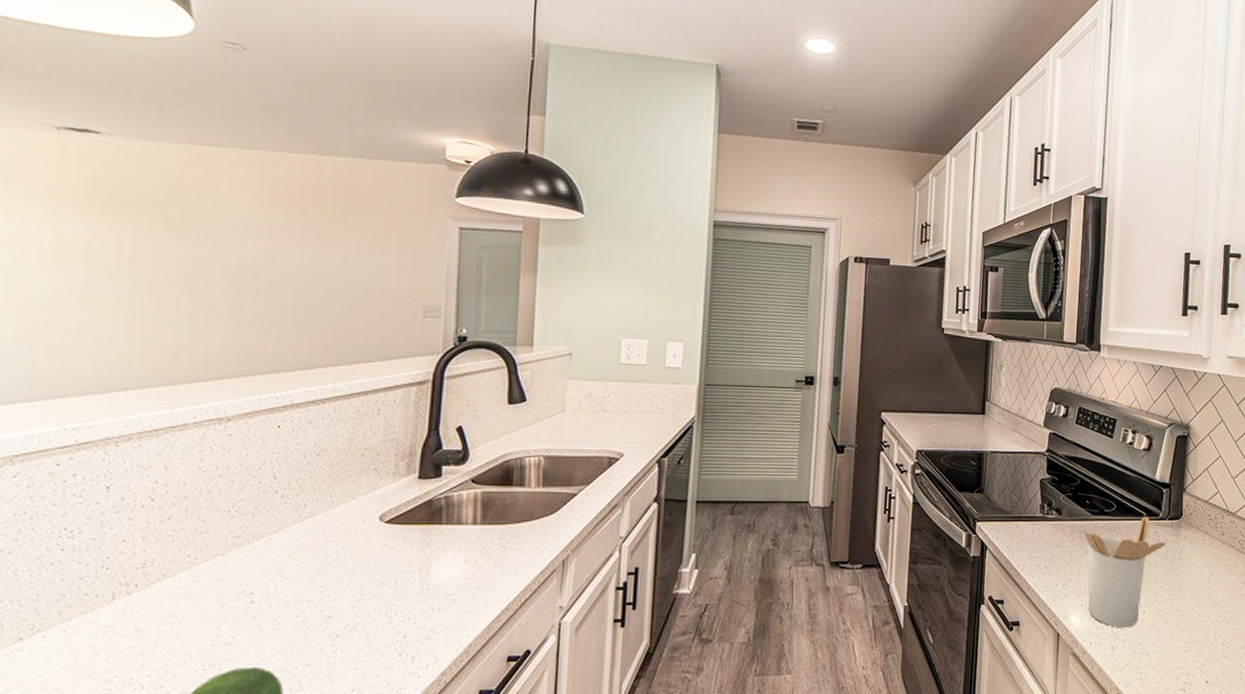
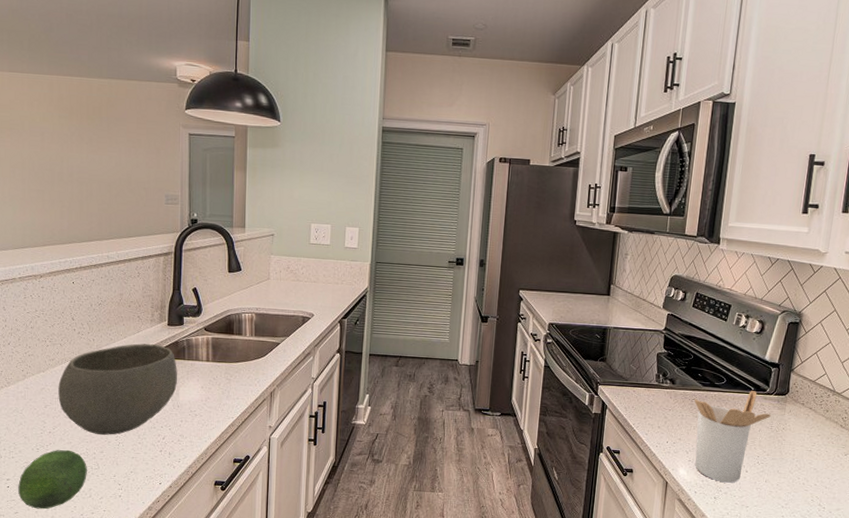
bowl: none [244,506,430,640] -> present [58,343,178,435]

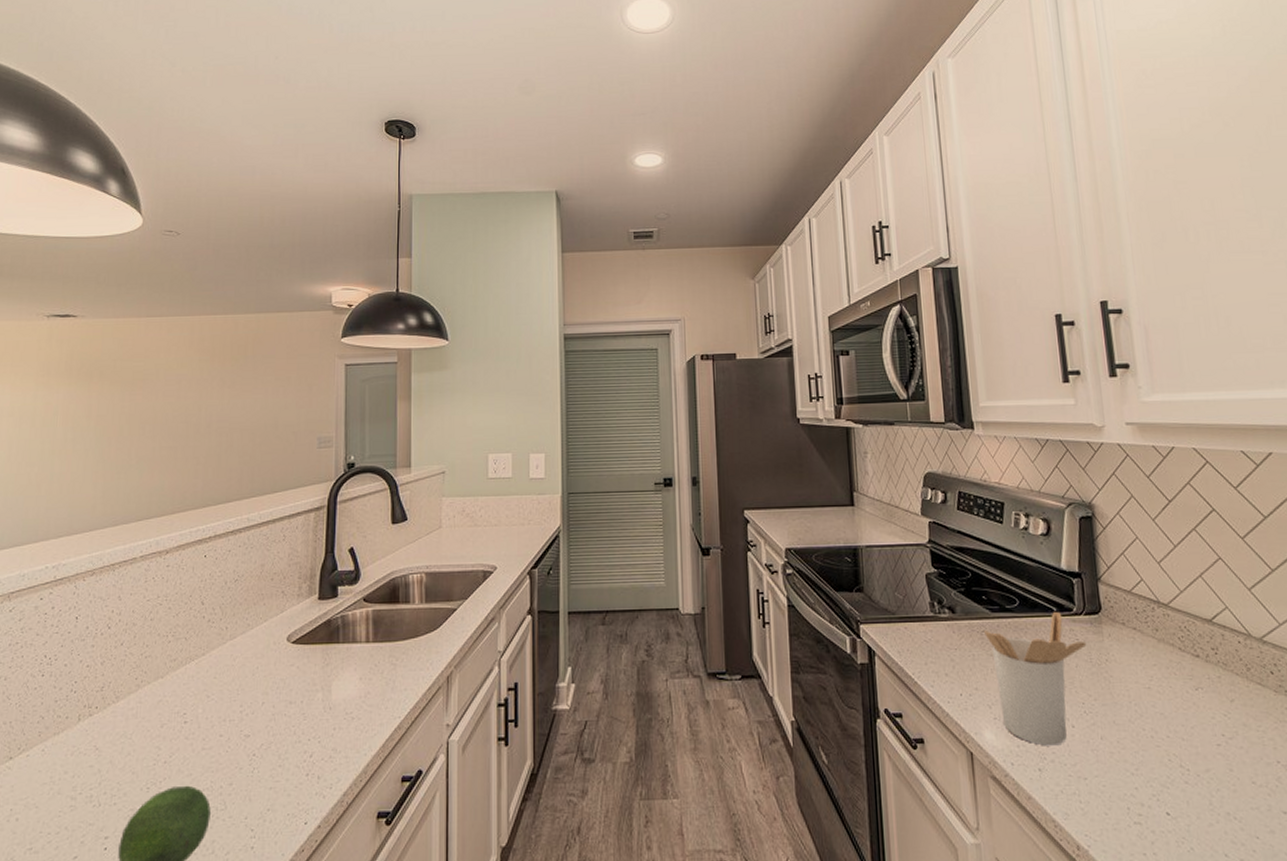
bowl: present [58,343,178,435] -> none [178,626,331,759]

